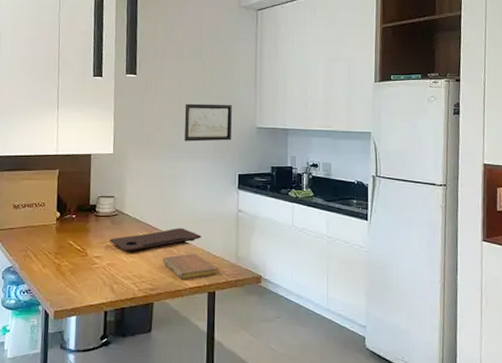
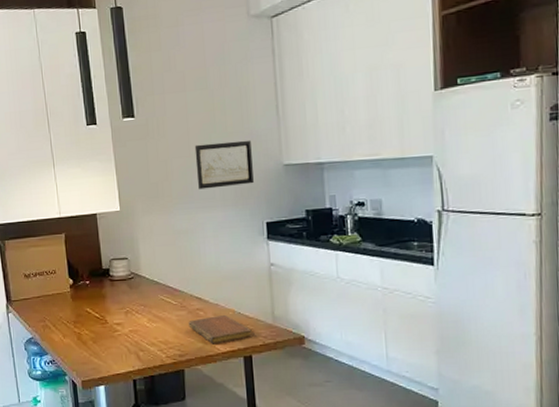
cutting board: present [109,228,201,253] -> none [128,287,230,318]

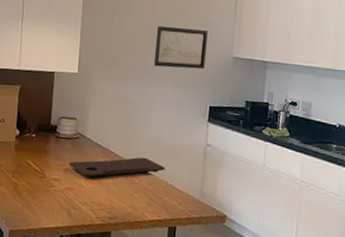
cutting board: none [128,287,230,318] -> present [68,157,165,179]
notebook: present [188,315,252,345] -> none [122,185,180,212]

